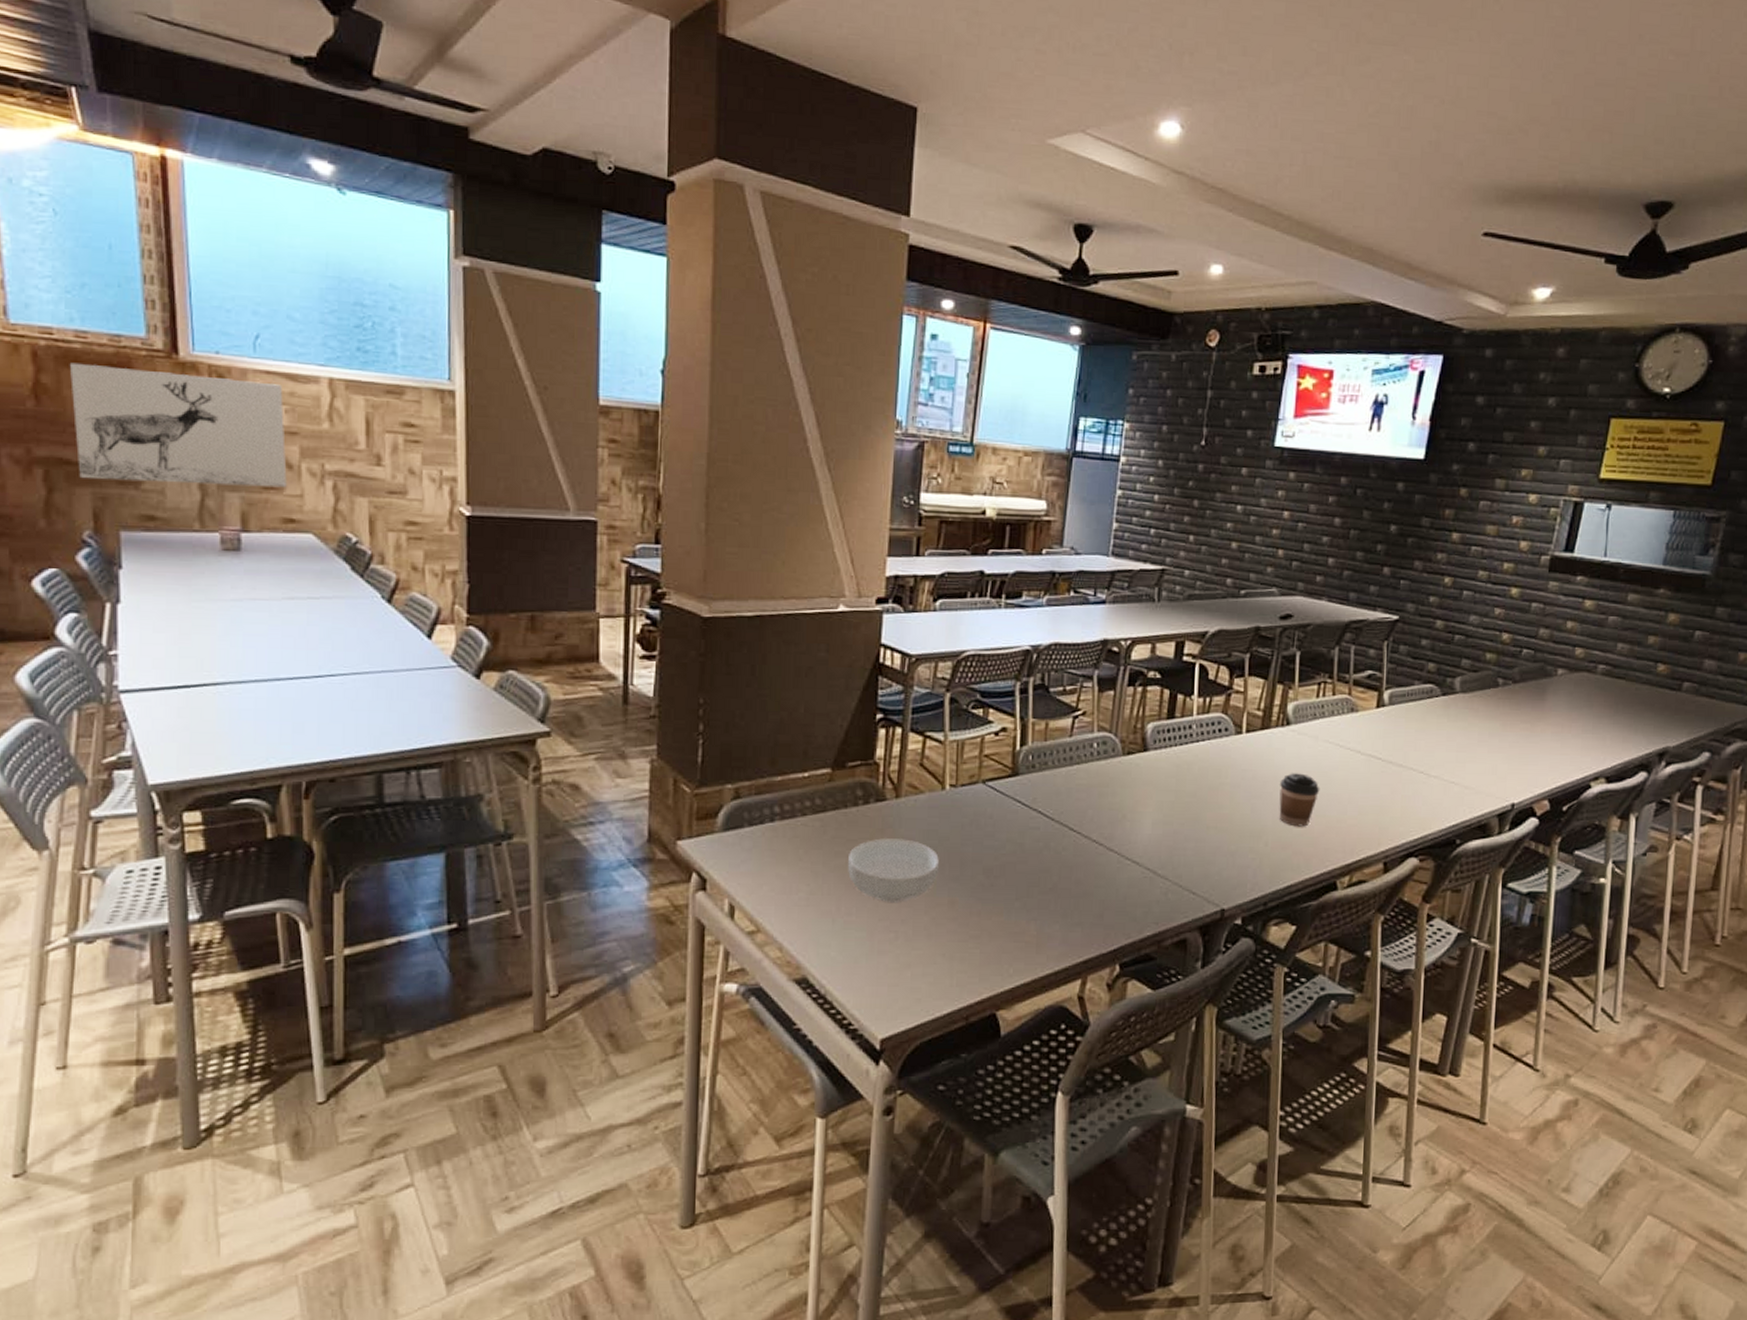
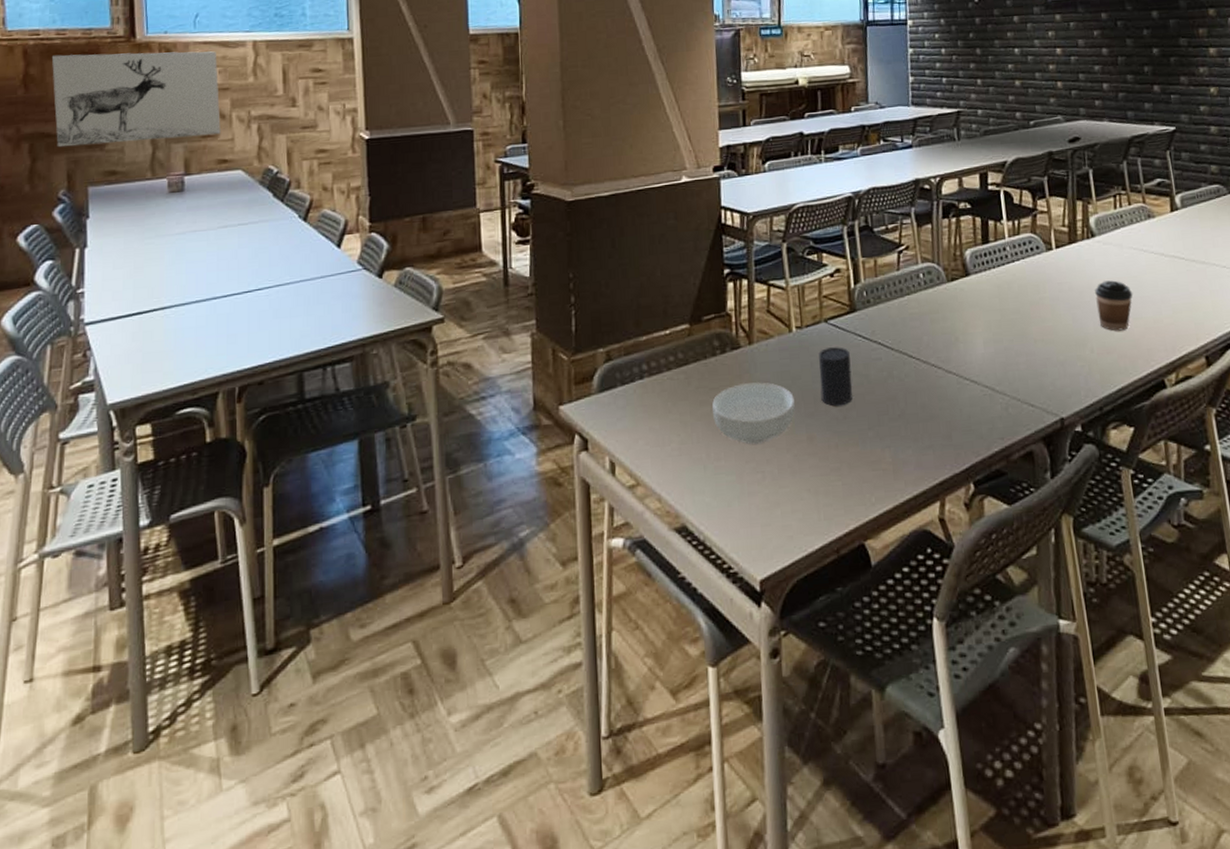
cup: none [968,811,1006,873] -> present [819,347,853,406]

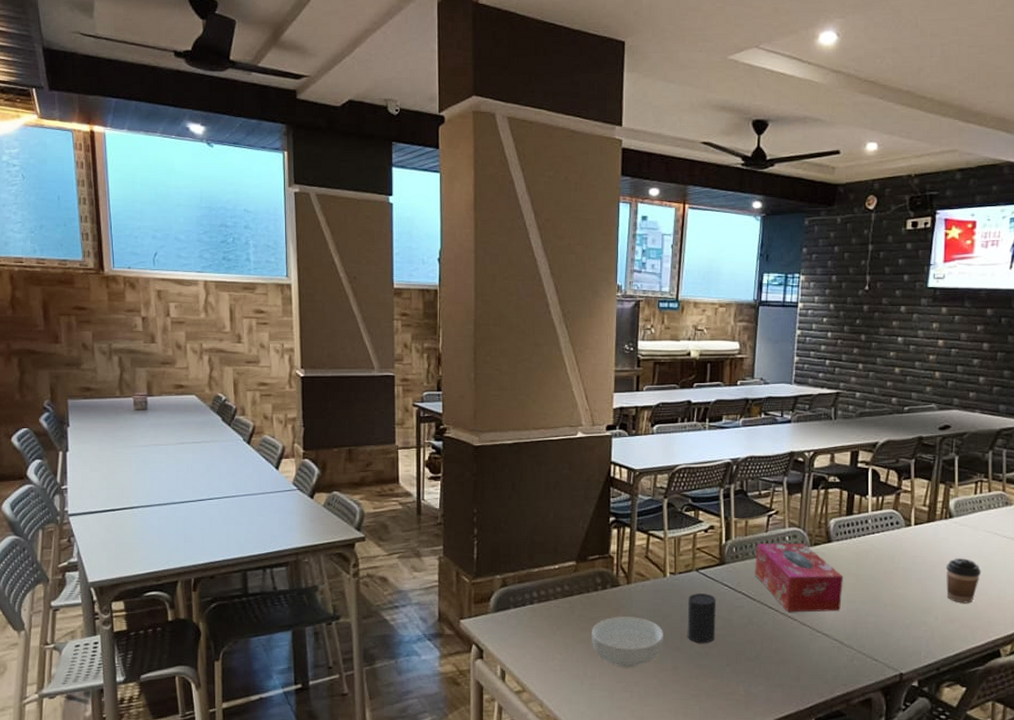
wall art: present [51,51,221,148] -> none [33,281,177,364]
tissue box: none [888,279,988,360] -> present [755,542,843,612]

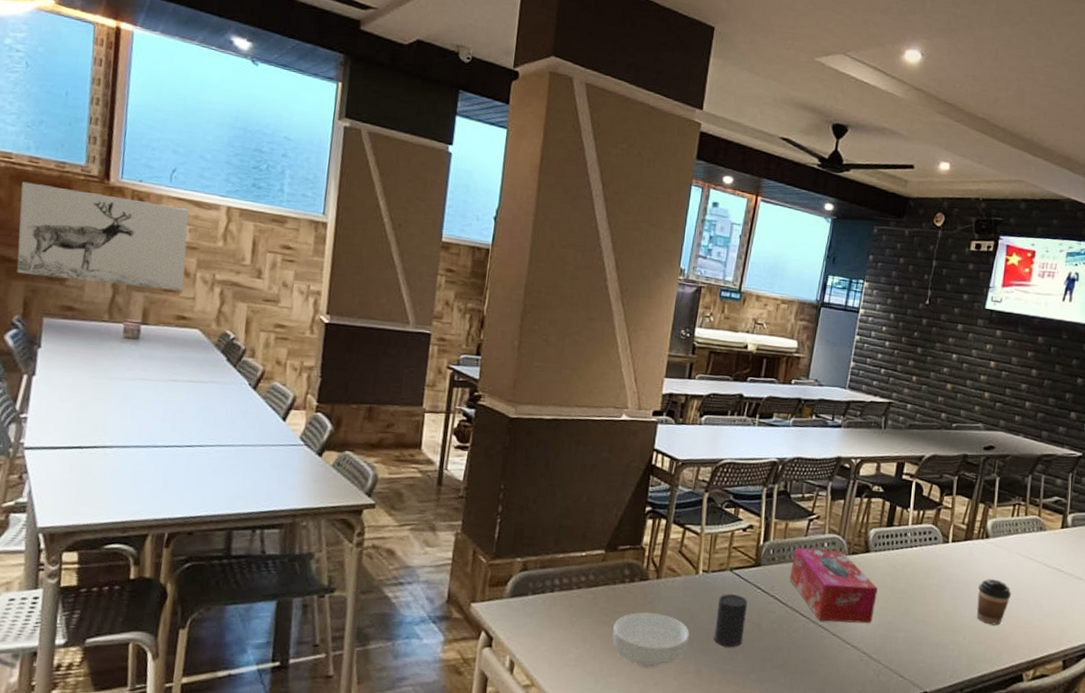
wall art: none [33,281,177,364] -> present [16,181,189,291]

